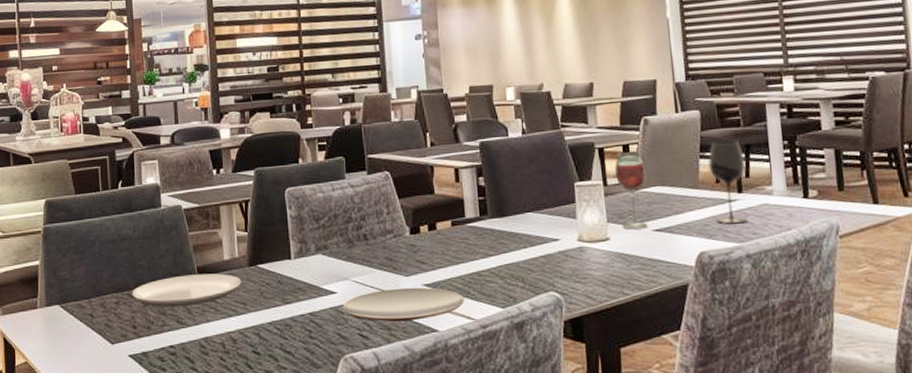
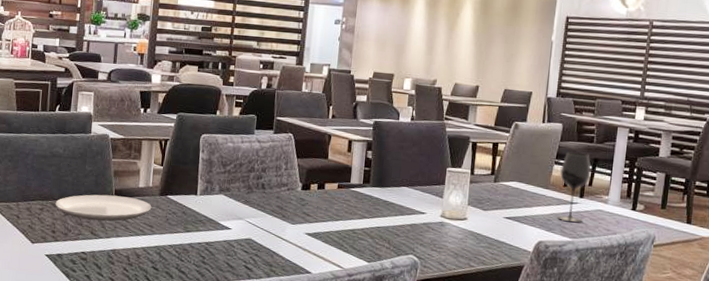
plate: present [342,287,464,322] -> none [234,232,337,262]
wineglass: present [615,152,648,230] -> none [479,149,508,215]

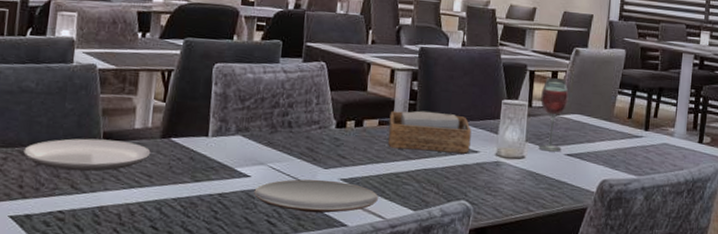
plate: none [234,232,337,262] -> present [254,179,378,214]
napkin holder: none [346,176,419,215] -> present [388,110,472,154]
wineglass: none [479,149,508,215] -> present [538,78,569,152]
wine glass: present [557,152,591,223] -> none [622,80,656,159]

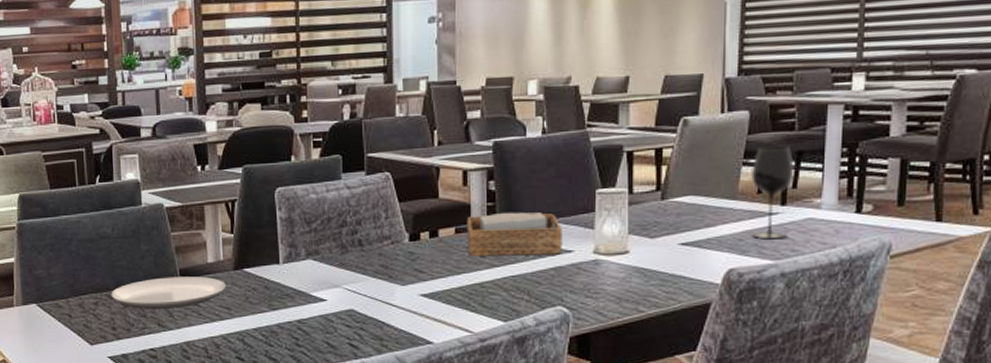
plate: present [254,179,378,214] -> none [332,297,463,332]
wineglass: present [538,78,569,152] -> none [643,156,678,243]
wine glass: none [622,80,656,159] -> present [750,146,794,240]

